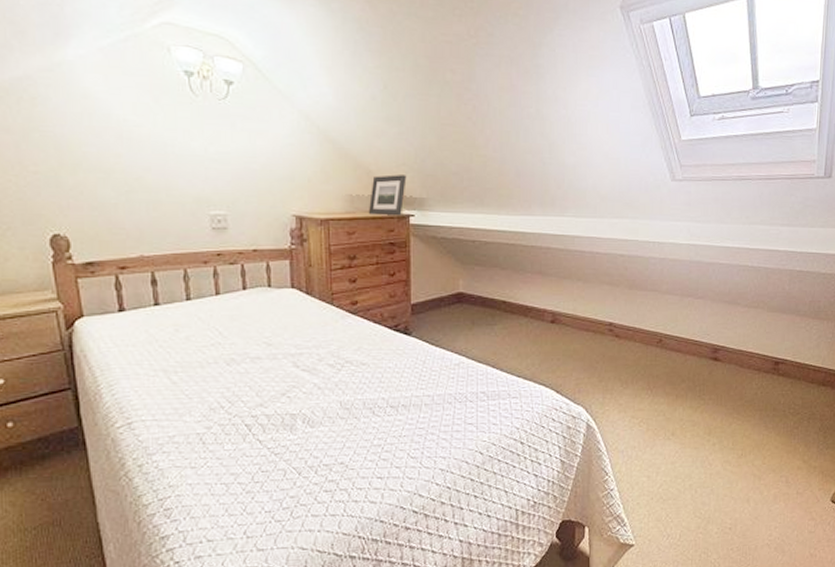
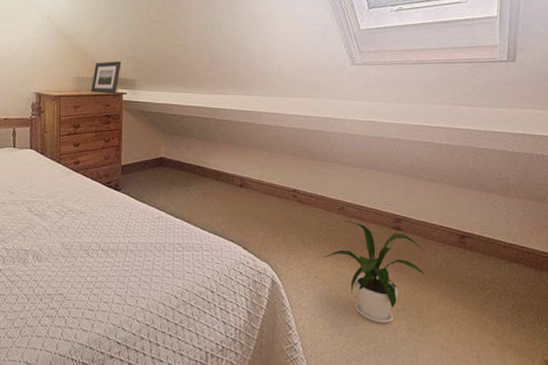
house plant: none [640,354,742,459] -> present [323,221,426,324]

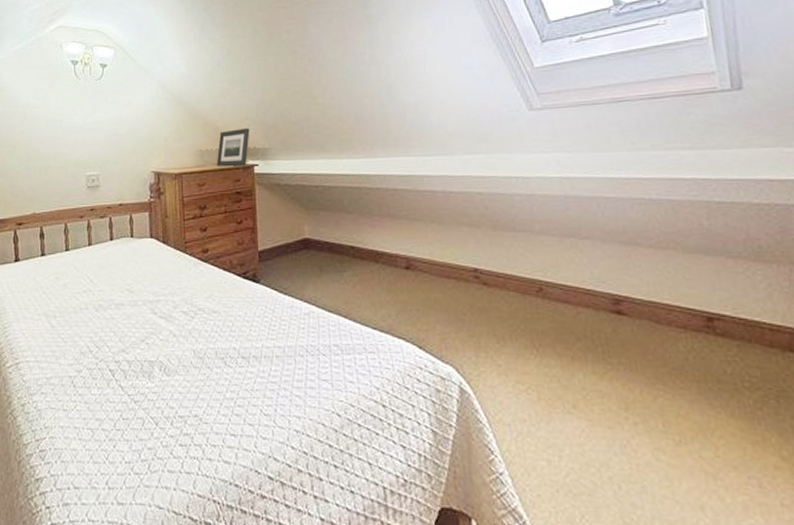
house plant: present [323,221,426,324] -> none [523,306,664,443]

